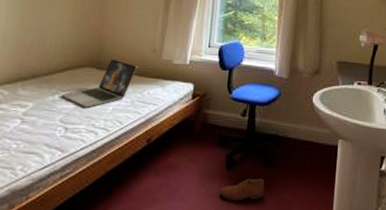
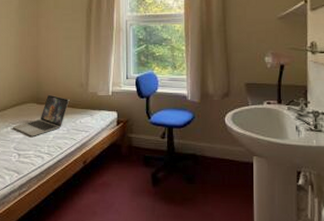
shoe: present [220,178,265,202] -> none [149,193,188,214]

